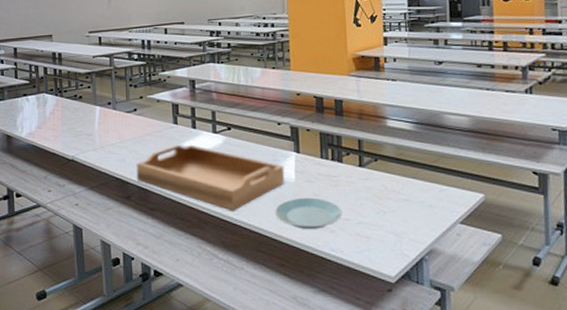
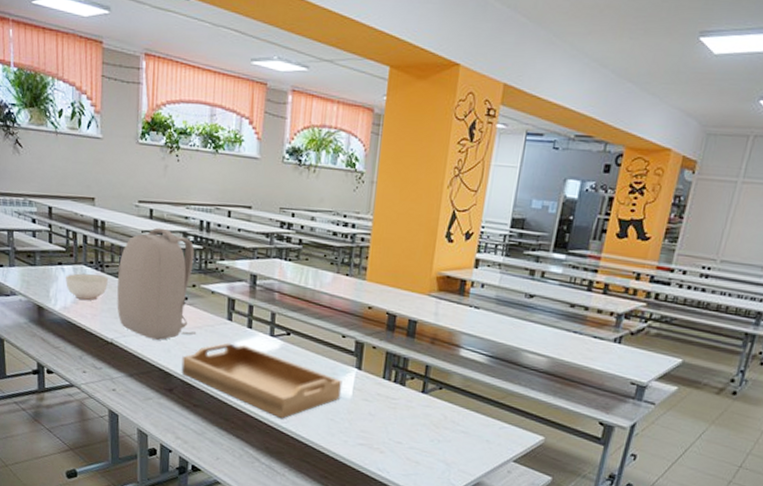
bowl: none [29,100,66,124] -> present [65,273,108,300]
backpack: none [74,51,146,151] -> present [117,227,196,340]
plate: present [275,197,342,229] -> none [326,414,396,448]

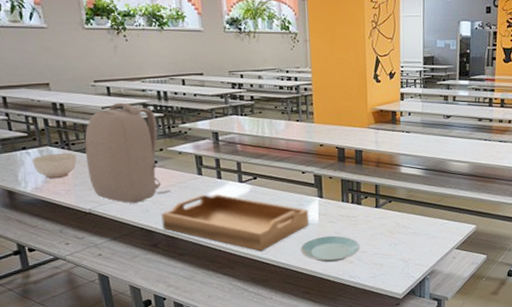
plate: none [326,414,396,448] -> present [300,235,360,262]

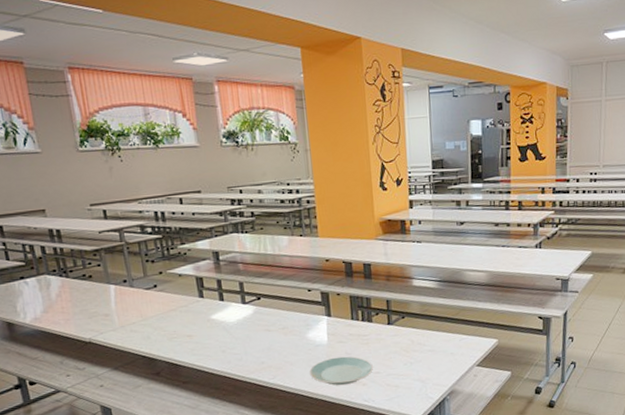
bowl: present [31,153,77,178] -> none [29,281,75,308]
backpack: present [84,102,170,203] -> none [82,225,171,331]
serving tray: present [161,193,310,251] -> none [163,316,318,376]

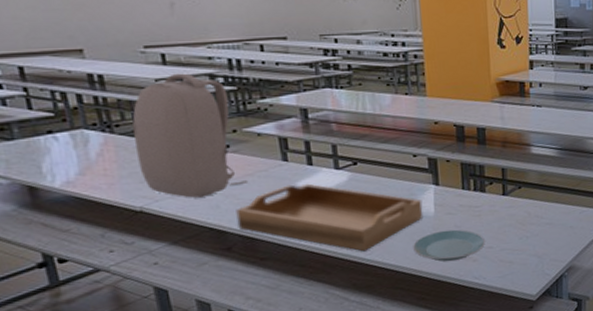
backpack: none [82,225,171,331] -> present [132,73,247,198]
serving tray: none [163,316,318,376] -> present [236,183,424,252]

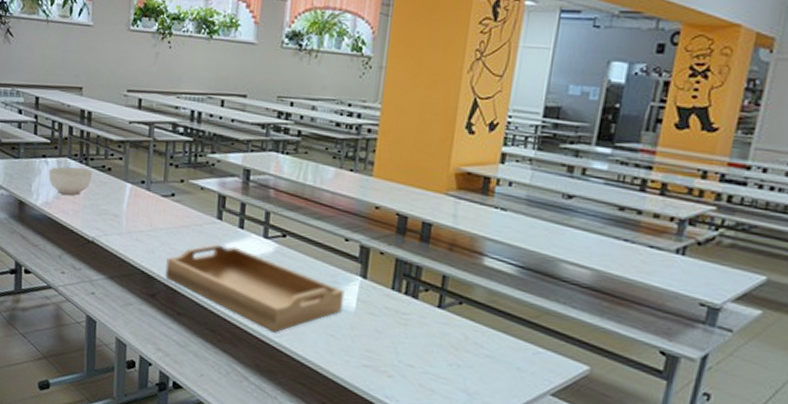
bowl: none [60,137,123,169] -> present [48,166,92,196]
backpack: present [132,73,247,198] -> none [100,118,184,240]
plate: present [413,229,485,262] -> none [324,330,407,371]

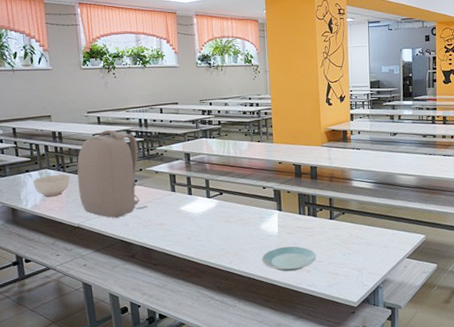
backpack: none [100,118,184,240] -> present [76,129,147,218]
serving tray: present [165,244,345,333] -> none [139,208,270,261]
plate: none [324,330,407,371] -> present [262,246,316,271]

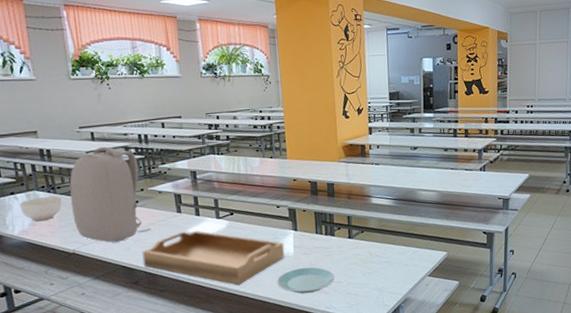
serving tray: none [139,208,270,261] -> present [142,230,285,285]

